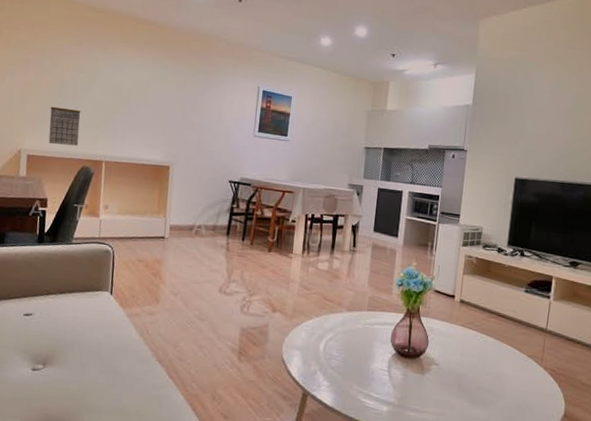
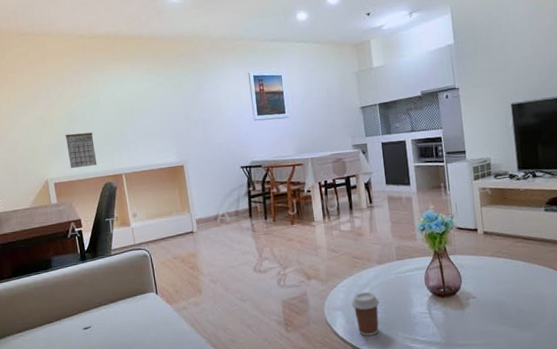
coffee cup: none [312,336,341,383] -> present [351,291,379,336]

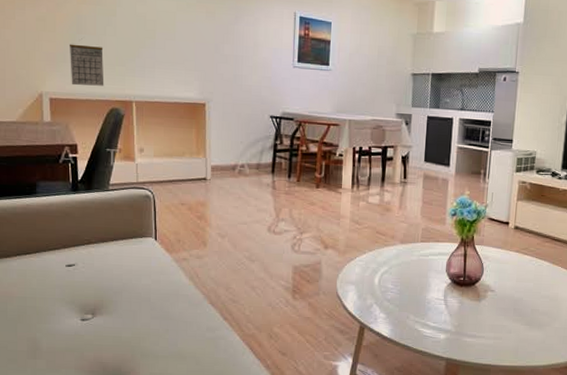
coffee cup: present [351,291,379,336] -> none [366,269,396,315]

